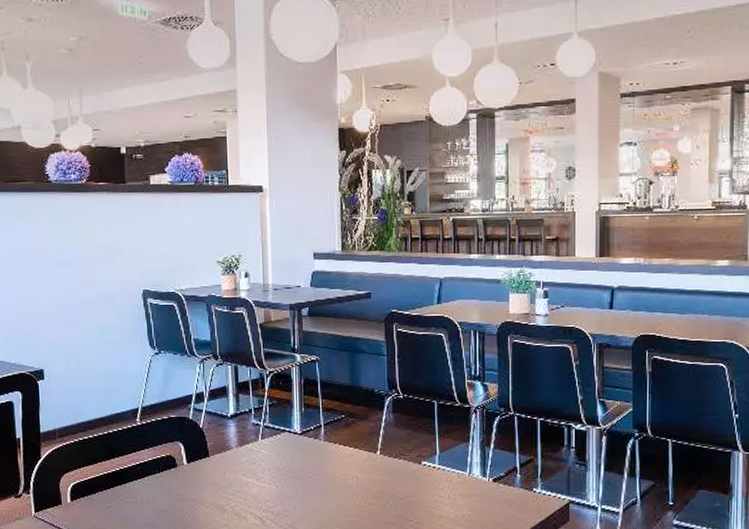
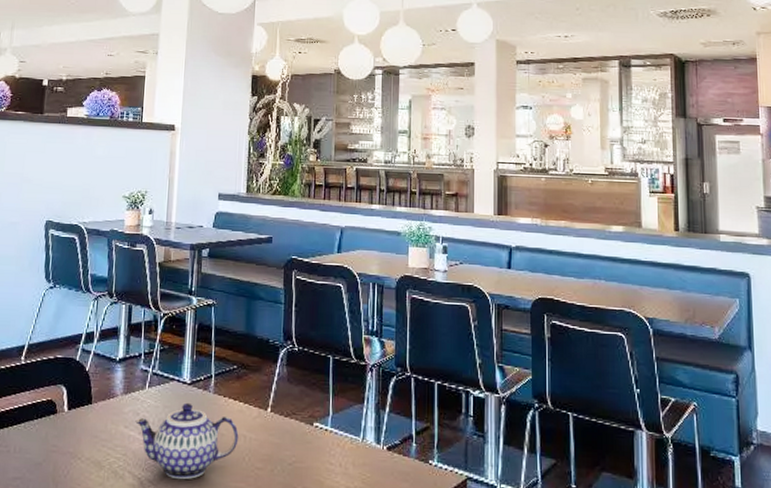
teapot: none [252,450,351,518] -> present [135,402,239,480]

